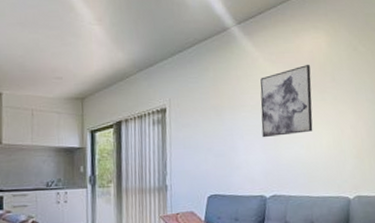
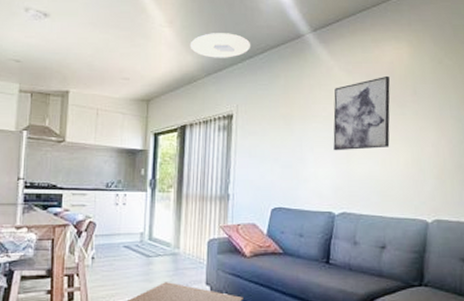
ceiling light: none [120,28,180,54] -> present [190,33,251,58]

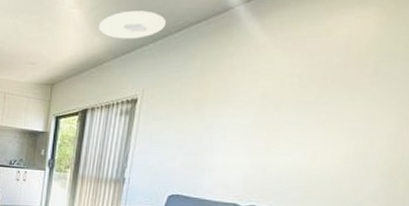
wall art: present [333,75,390,151] -> none [250,52,342,140]

